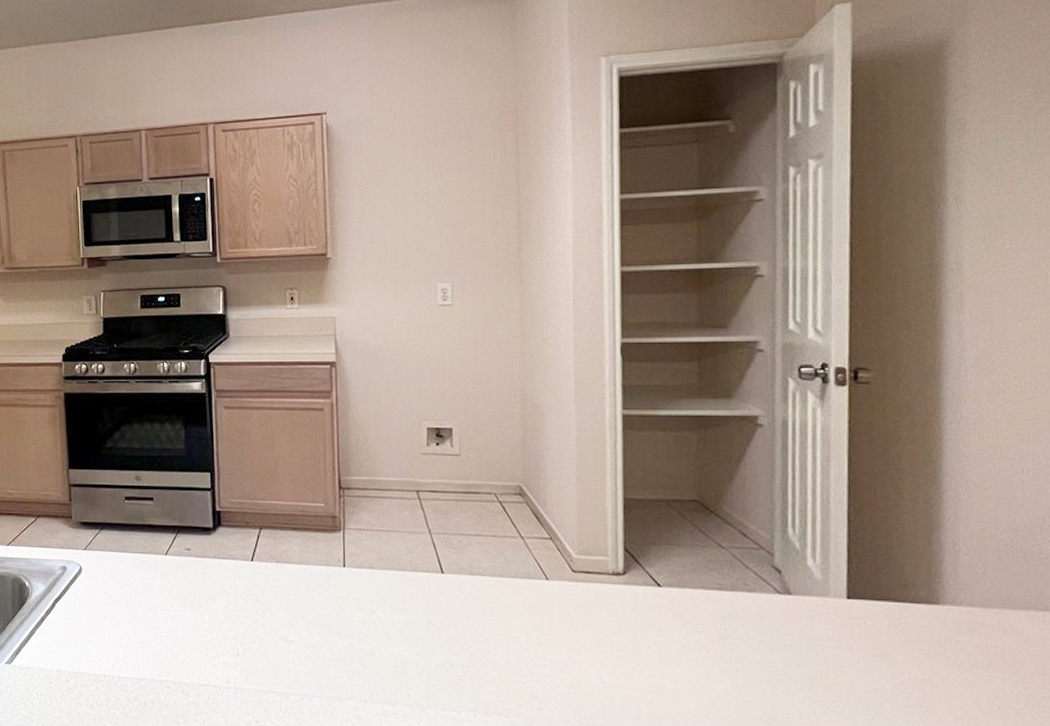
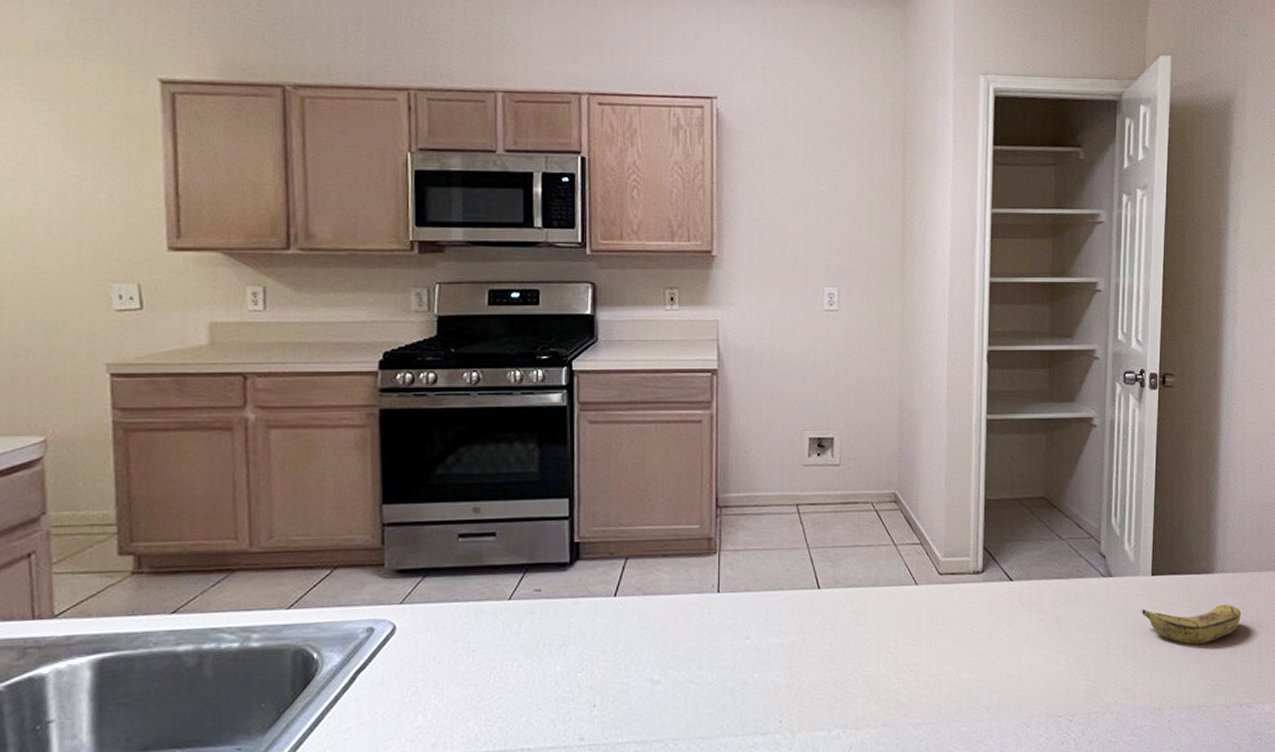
banana: none [835,635,986,686] -> present [1142,604,1242,645]

